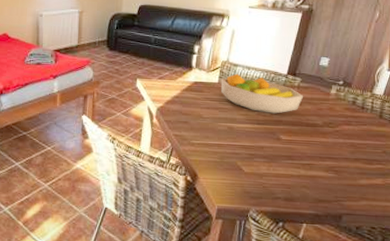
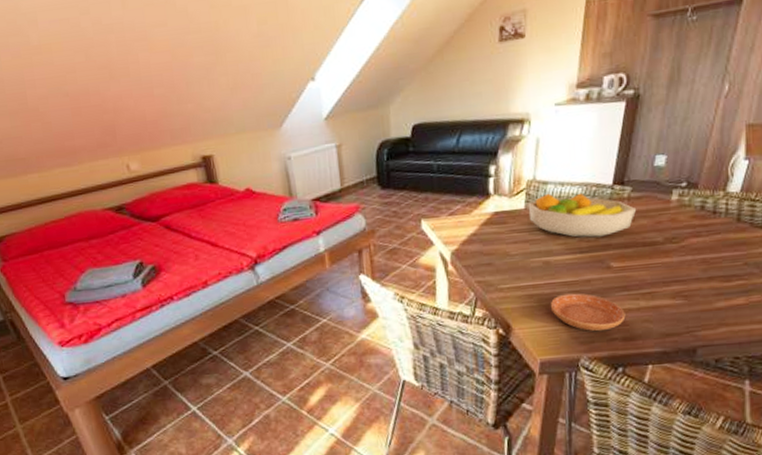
saucer: none [230,155,288,190] -> present [550,293,626,332]

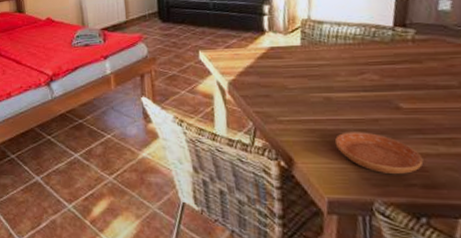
fruit bowl: present [528,193,637,238] -> none [304,32,424,77]

